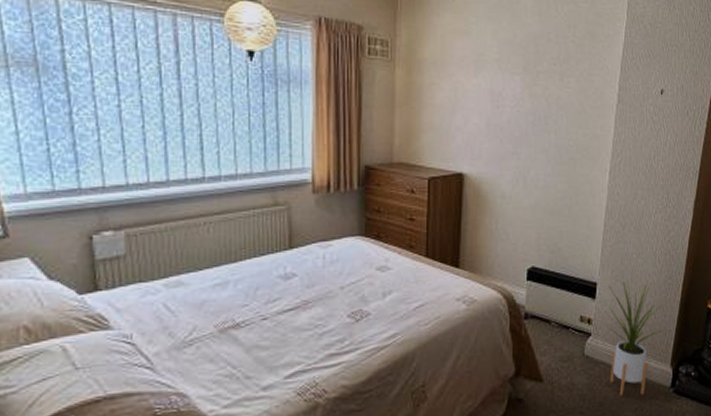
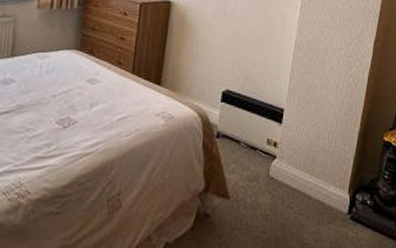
house plant: present [605,279,671,396] -> none [290,107,351,218]

